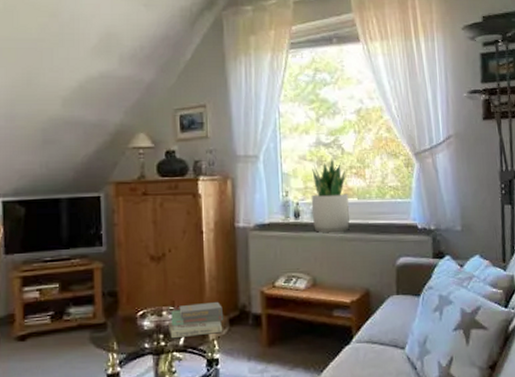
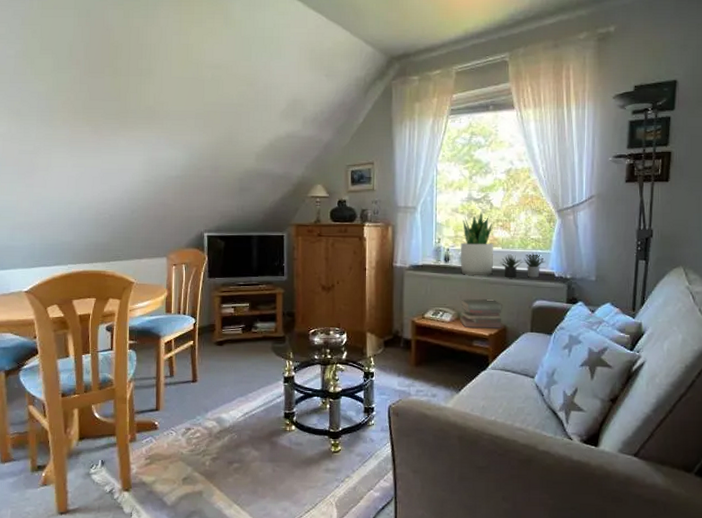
books: present [168,301,224,339] -> none [334,326,380,354]
books: none [317,260,364,295] -> present [460,299,502,328]
succulent plant: none [356,202,406,233] -> present [499,253,545,278]

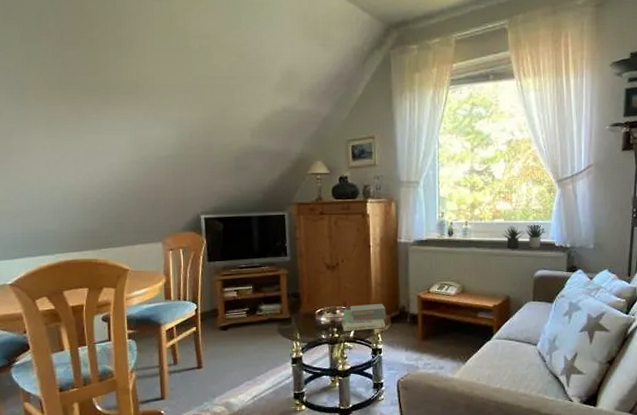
books: none [334,326,380,354] -> present [341,303,387,332]
planter: present [460,212,494,276] -> none [463,185,497,248]
books: present [460,299,502,328] -> none [465,271,505,300]

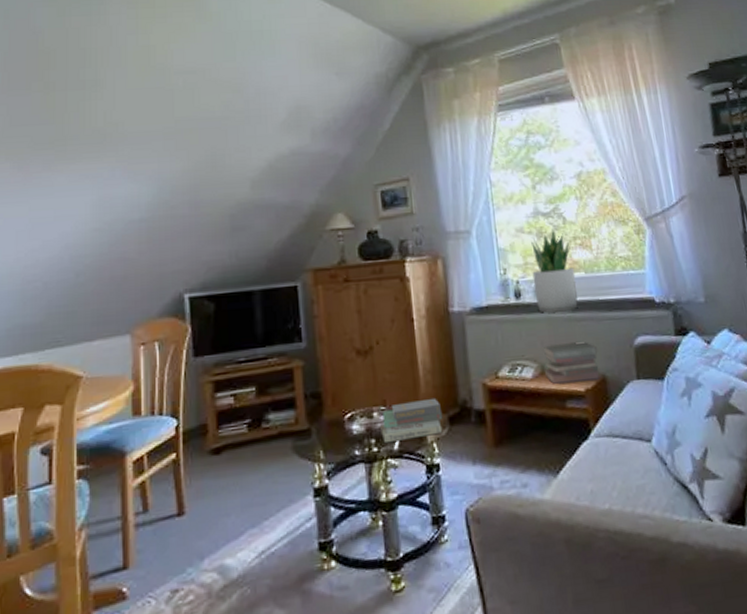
planter: none [463,185,497,248] -> present [531,230,578,313]
books: none [465,271,505,300] -> present [544,342,600,384]
succulent plant: present [502,223,545,250] -> none [585,275,640,311]

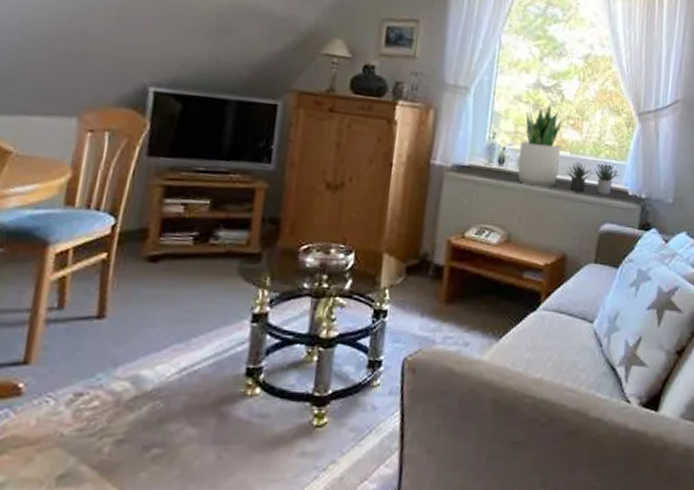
books: present [380,397,443,444] -> none [334,244,402,282]
books: present [544,342,600,384] -> none [510,215,564,257]
succulent plant: none [585,275,640,311] -> present [565,162,618,195]

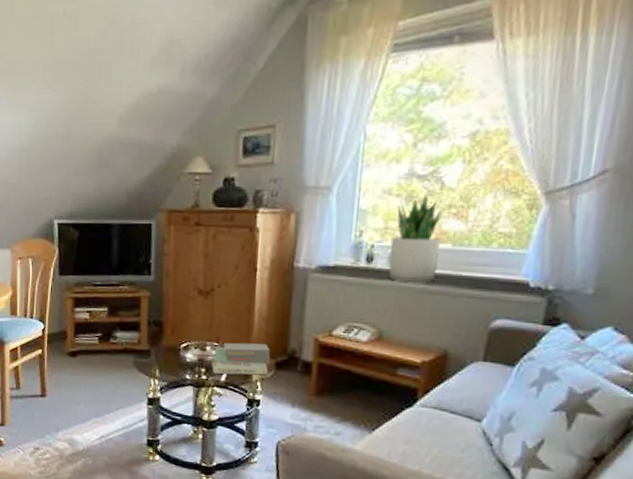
books: none [334,244,402,282] -> present [211,342,271,375]
succulent plant: present [565,162,618,195] -> none [446,252,516,288]

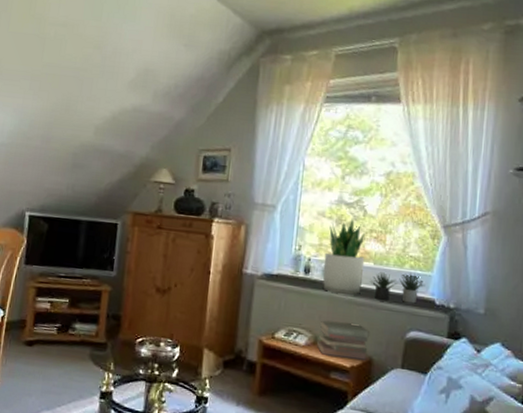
books: present [211,342,271,375] -> none [163,340,219,373]
books: none [382,313,445,354] -> present [317,320,369,360]
succulent plant: none [446,252,516,288] -> present [369,272,424,304]

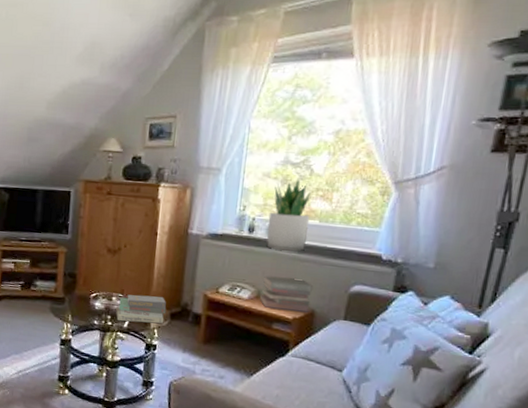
books: none [163,340,219,373] -> present [116,294,167,324]
succulent plant: present [369,272,424,304] -> none [314,229,371,259]

